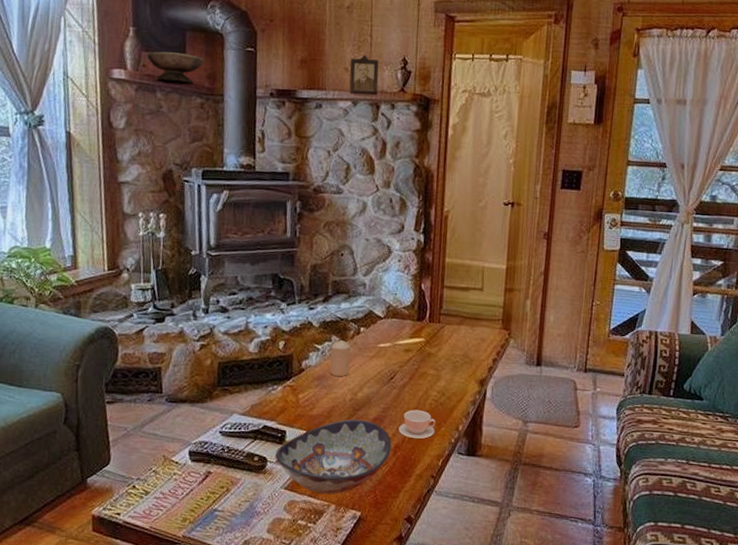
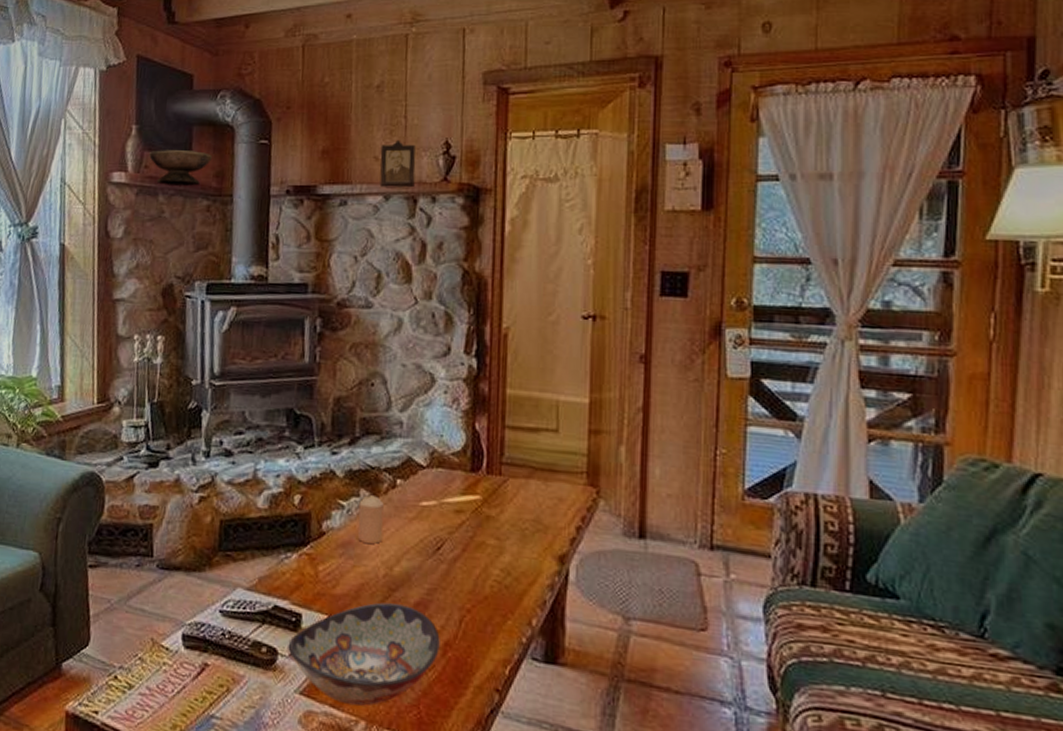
teacup: present [399,409,436,439] -> none [449,593,500,635]

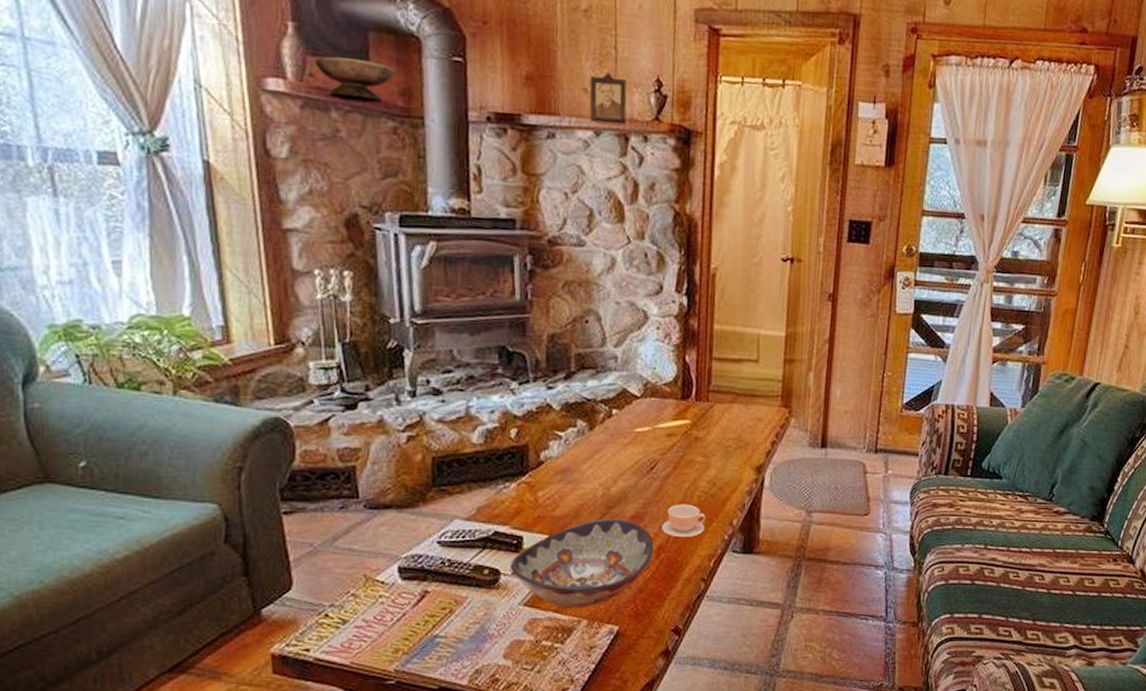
candle: present [357,494,384,544] -> none [575,424,601,469]
teacup: none [449,593,500,635] -> present [662,504,706,537]

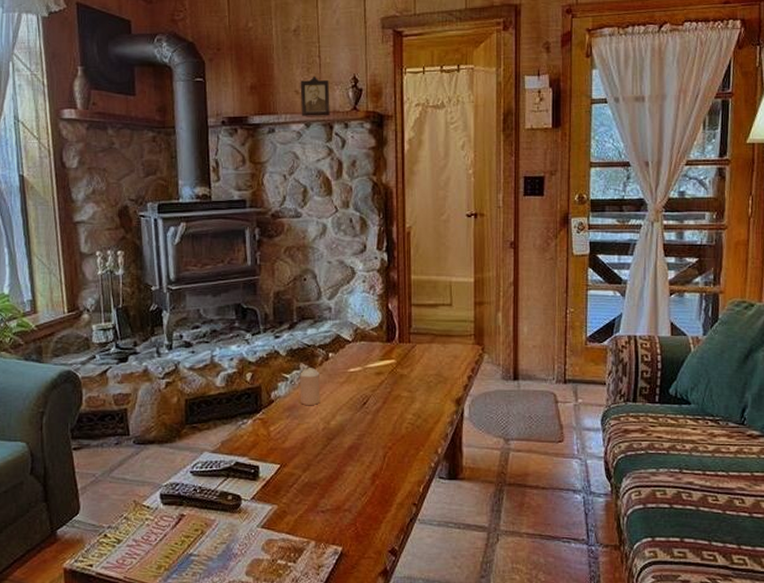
decorative bowl: present [311,56,395,104] -> none [94,88,153,120]
decorative bowl: present [510,519,654,609] -> none [249,450,369,531]
candle: none [575,424,601,469] -> present [300,367,321,406]
teacup: present [662,504,706,537] -> none [376,435,414,465]

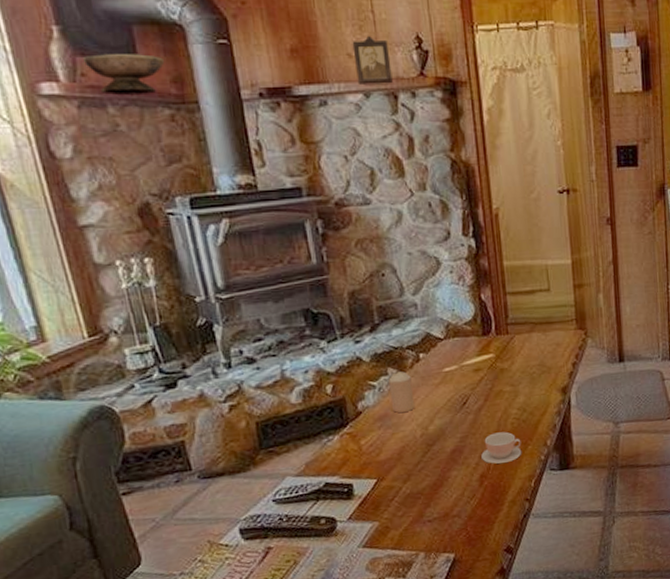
decorative bowl: none [94,88,153,120] -> present [80,54,164,95]
teacup: none [376,435,414,465] -> present [481,431,522,464]

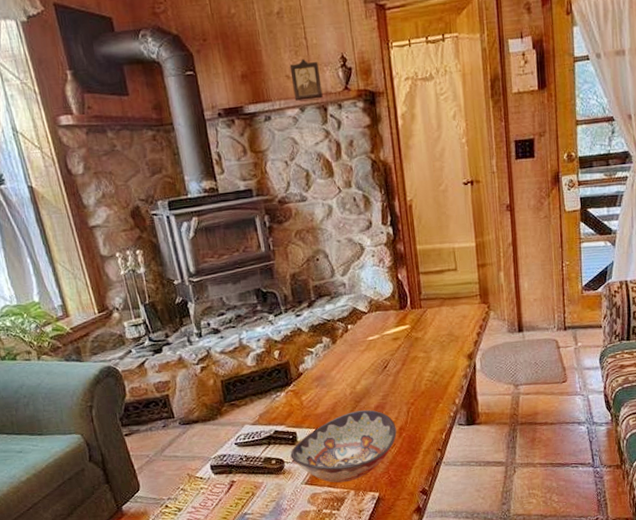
decorative bowl: present [80,54,164,95] -> none [87,88,147,122]
decorative bowl: none [344,454,477,545] -> present [290,410,397,484]
candle: present [388,370,415,413] -> none [323,339,345,375]
teacup: present [481,431,522,464] -> none [400,391,435,419]

